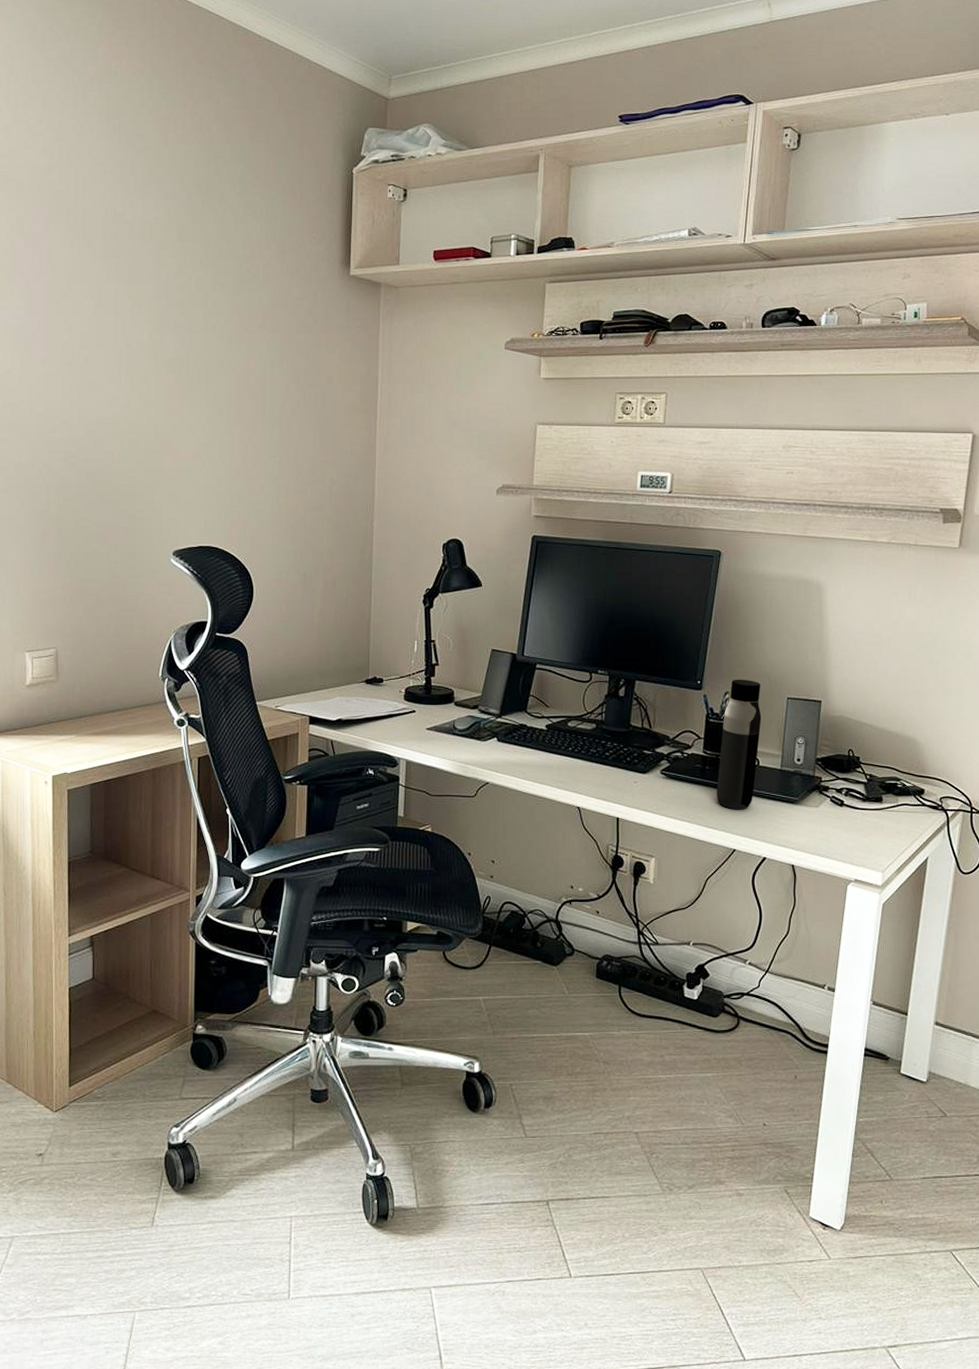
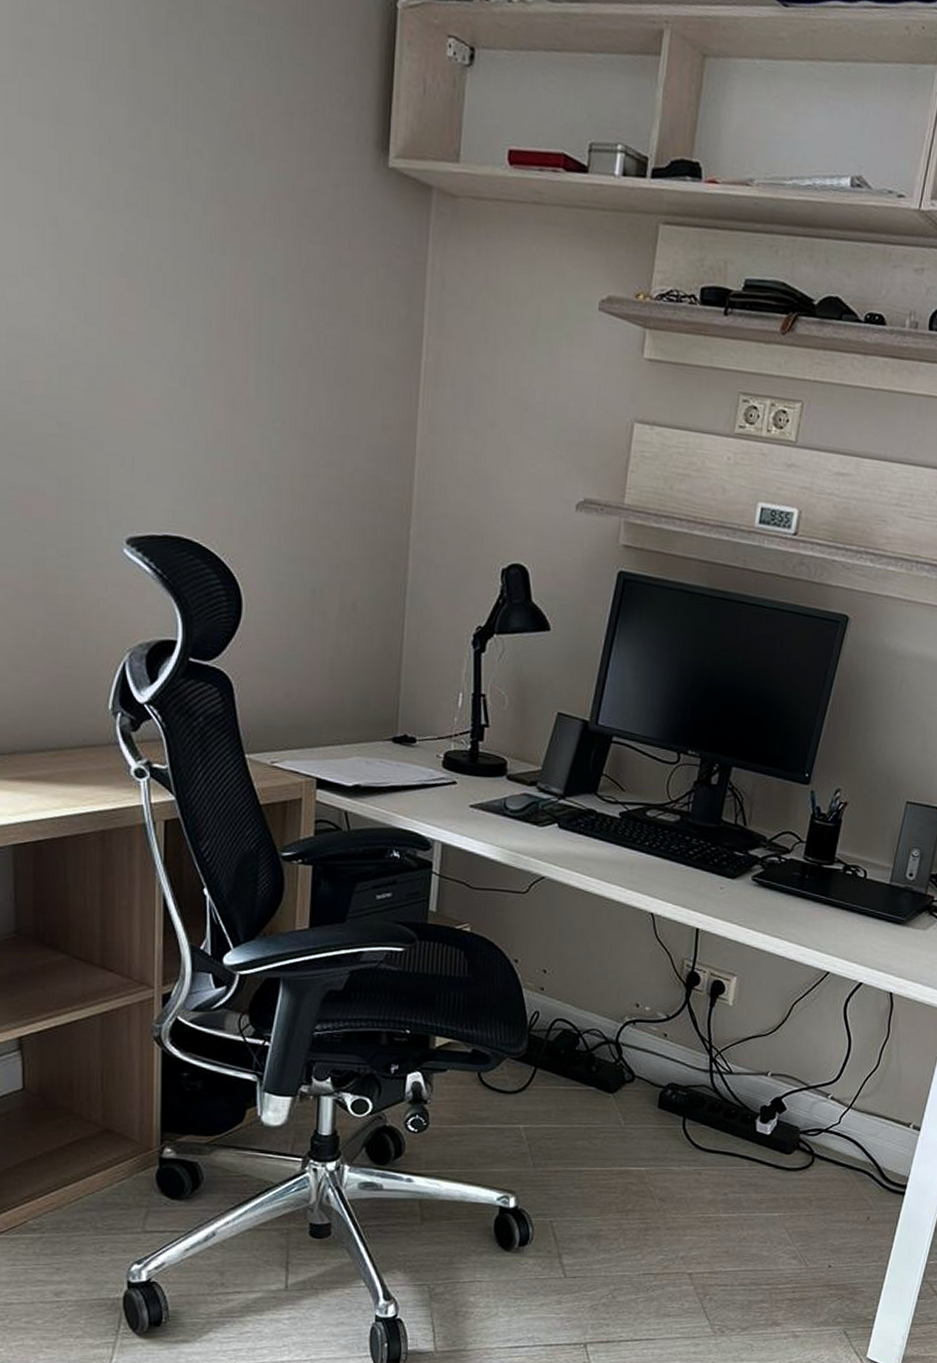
water bottle: present [717,679,762,810] -> none [814,775,878,928]

